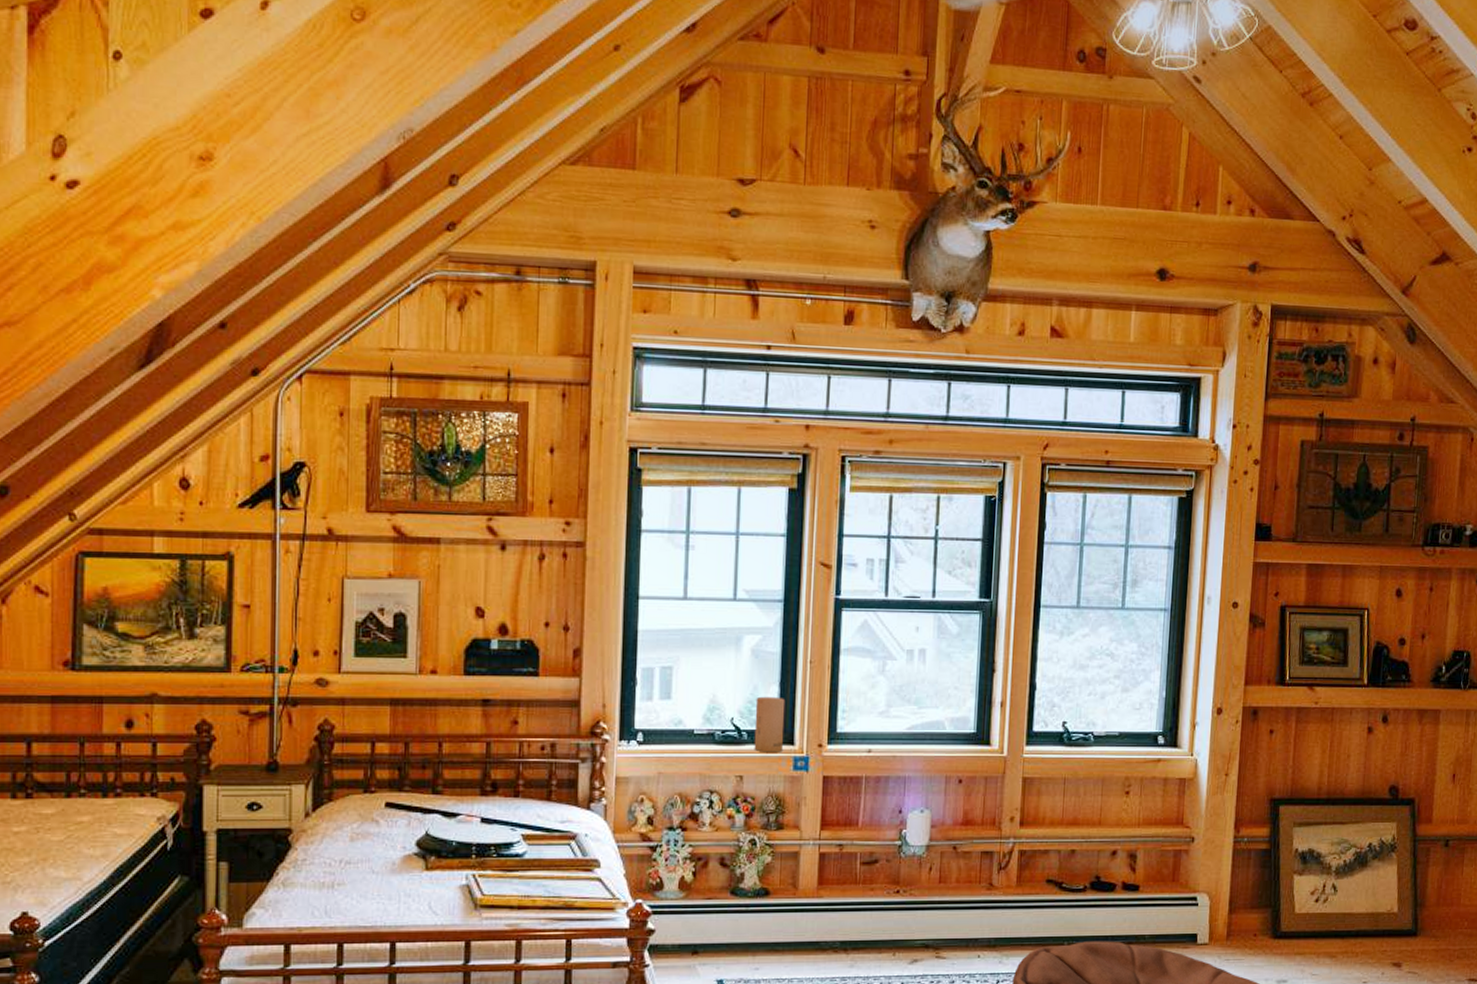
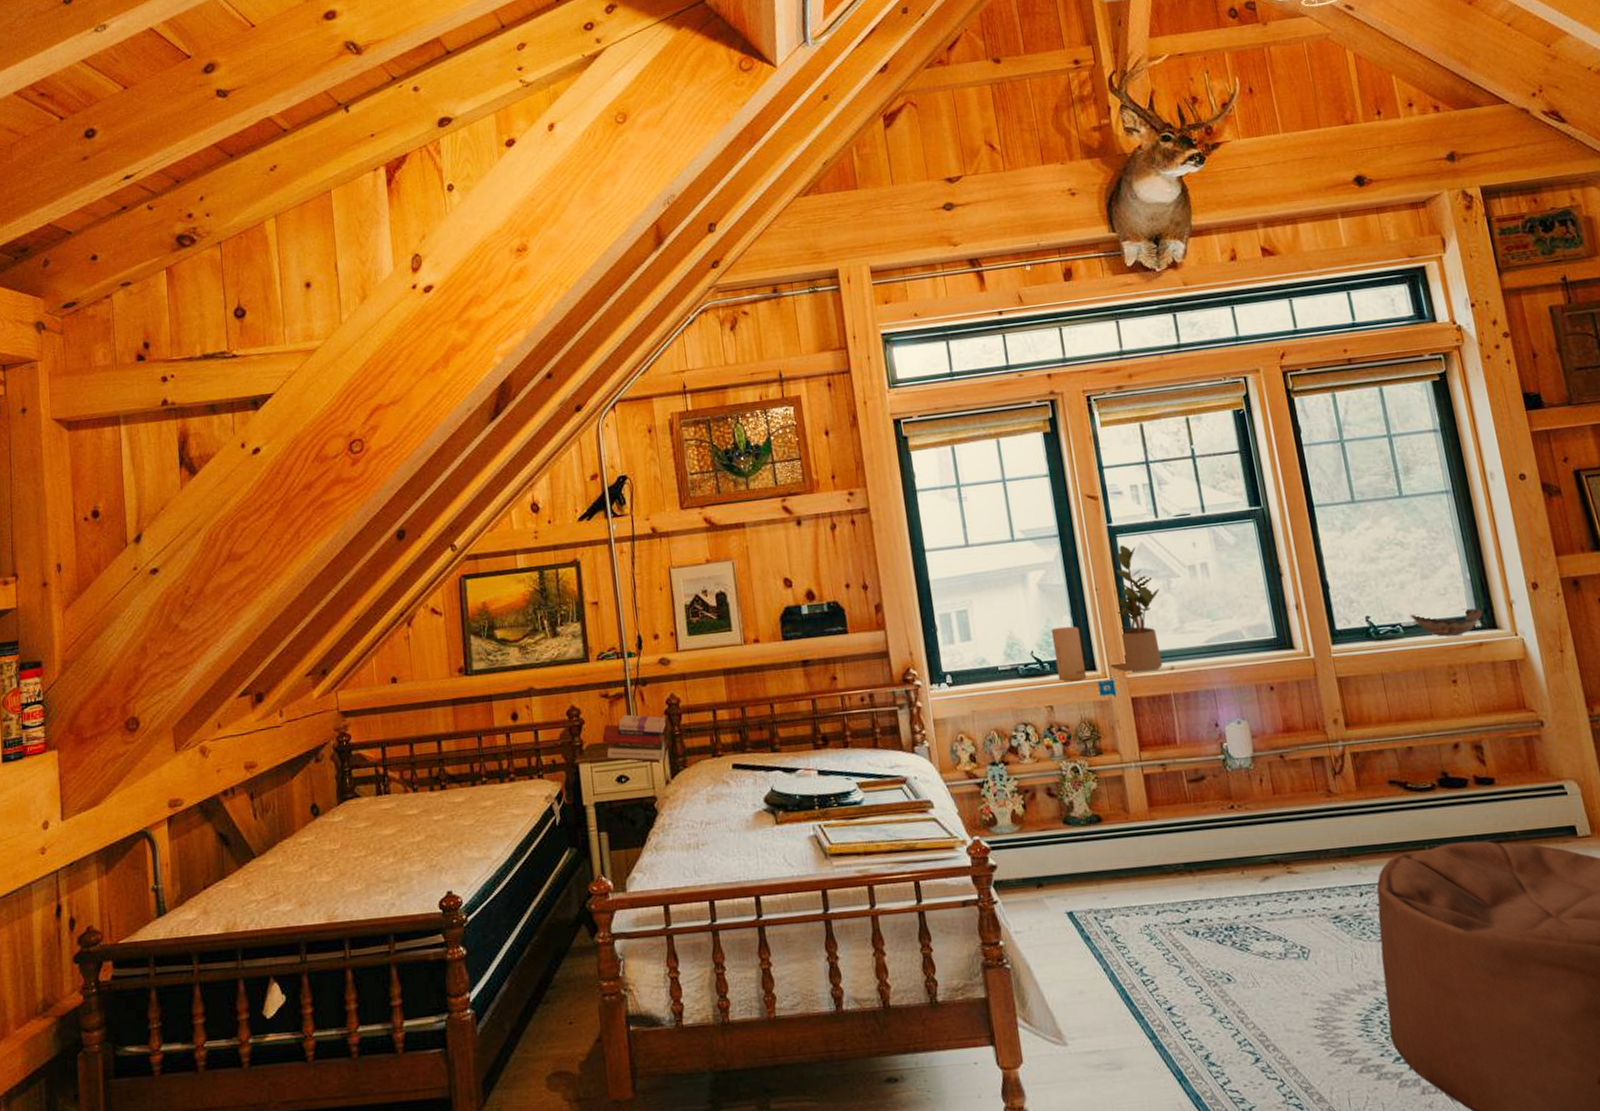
books: none [235,736,315,792] -> present [602,714,666,763]
potted plant: none [809,620,874,751] -> present [1110,545,1163,672]
decorative bowl: none [1103,724,1168,749] -> present [1409,608,1483,637]

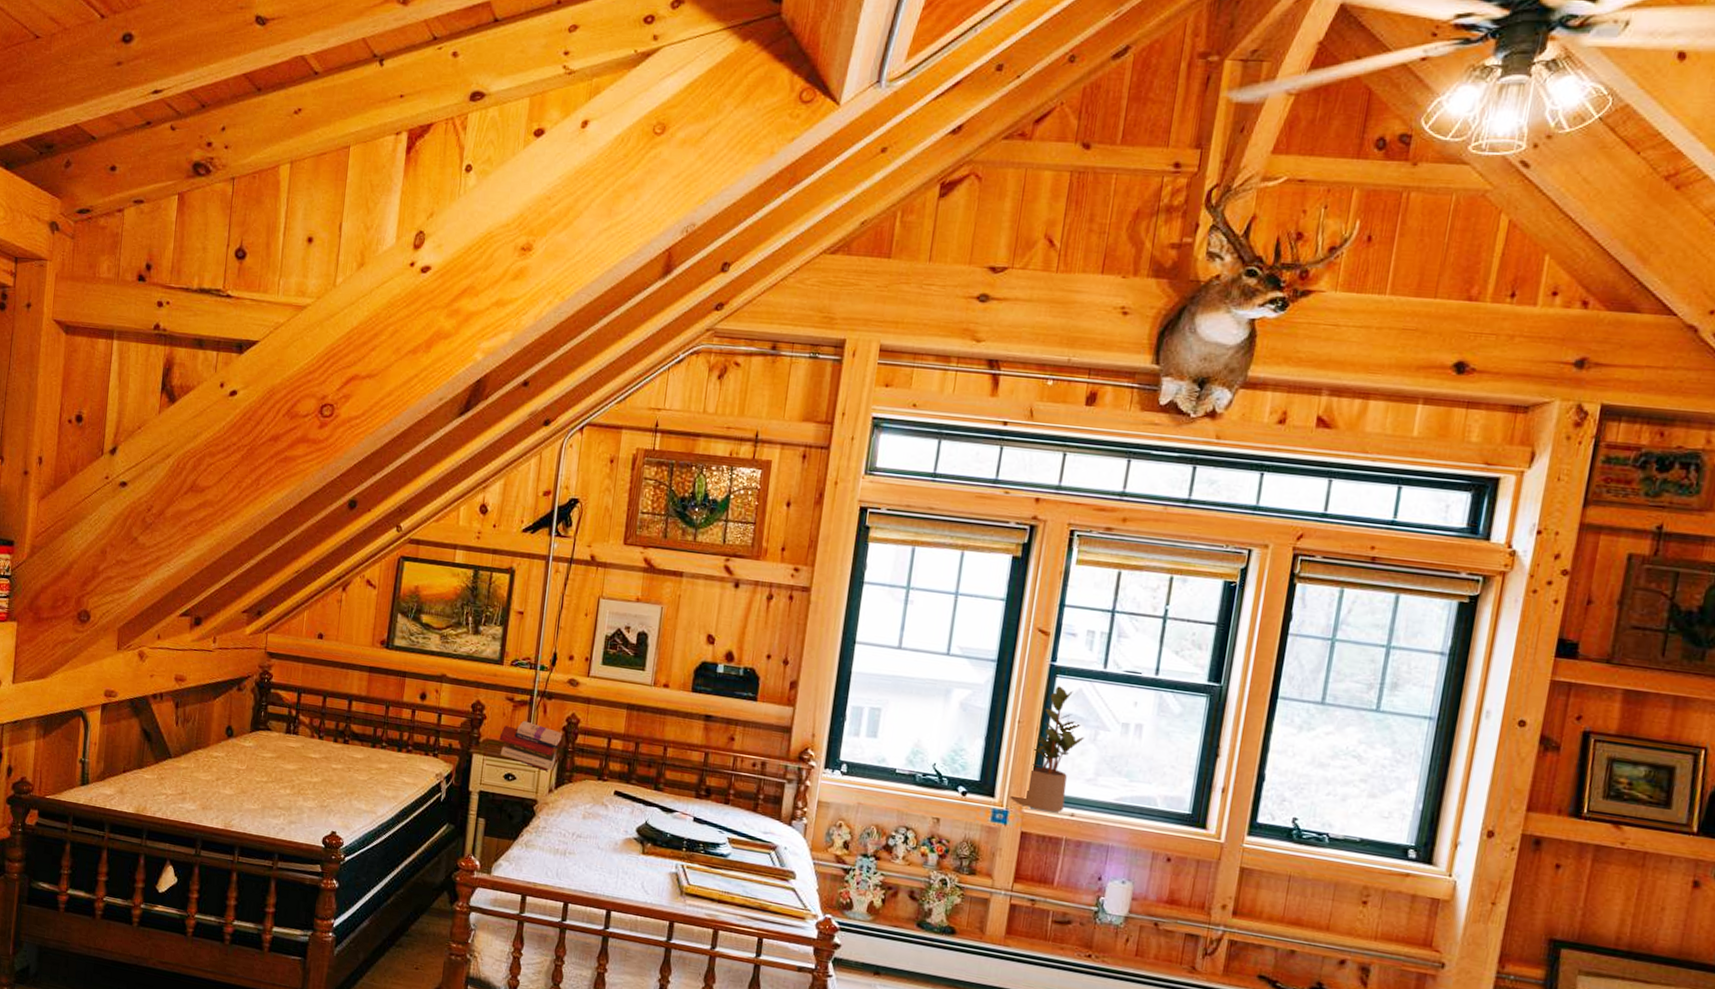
candle: present [1051,626,1087,681] -> none [953,747,990,803]
decorative bowl: present [1409,608,1483,637] -> none [1341,827,1423,861]

